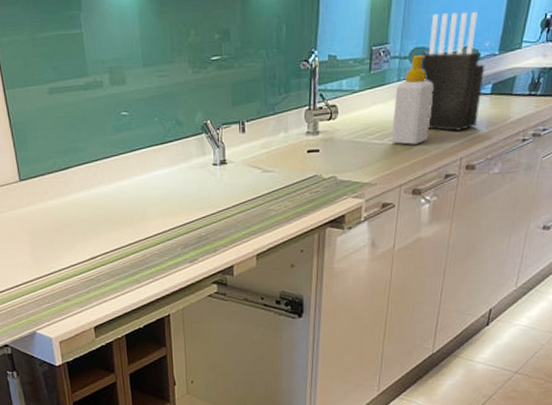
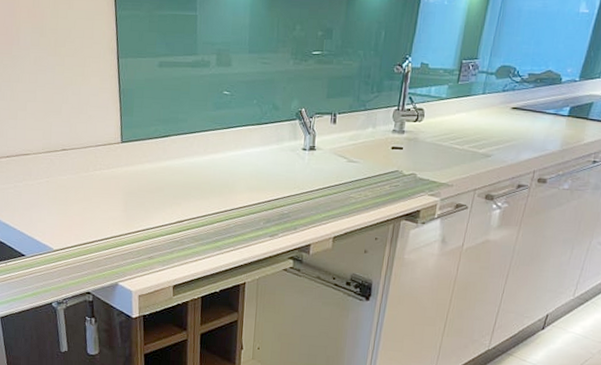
soap bottle: present [391,54,434,145] -> none [471,72,516,154]
knife block: present [420,12,485,131] -> none [505,37,566,146]

